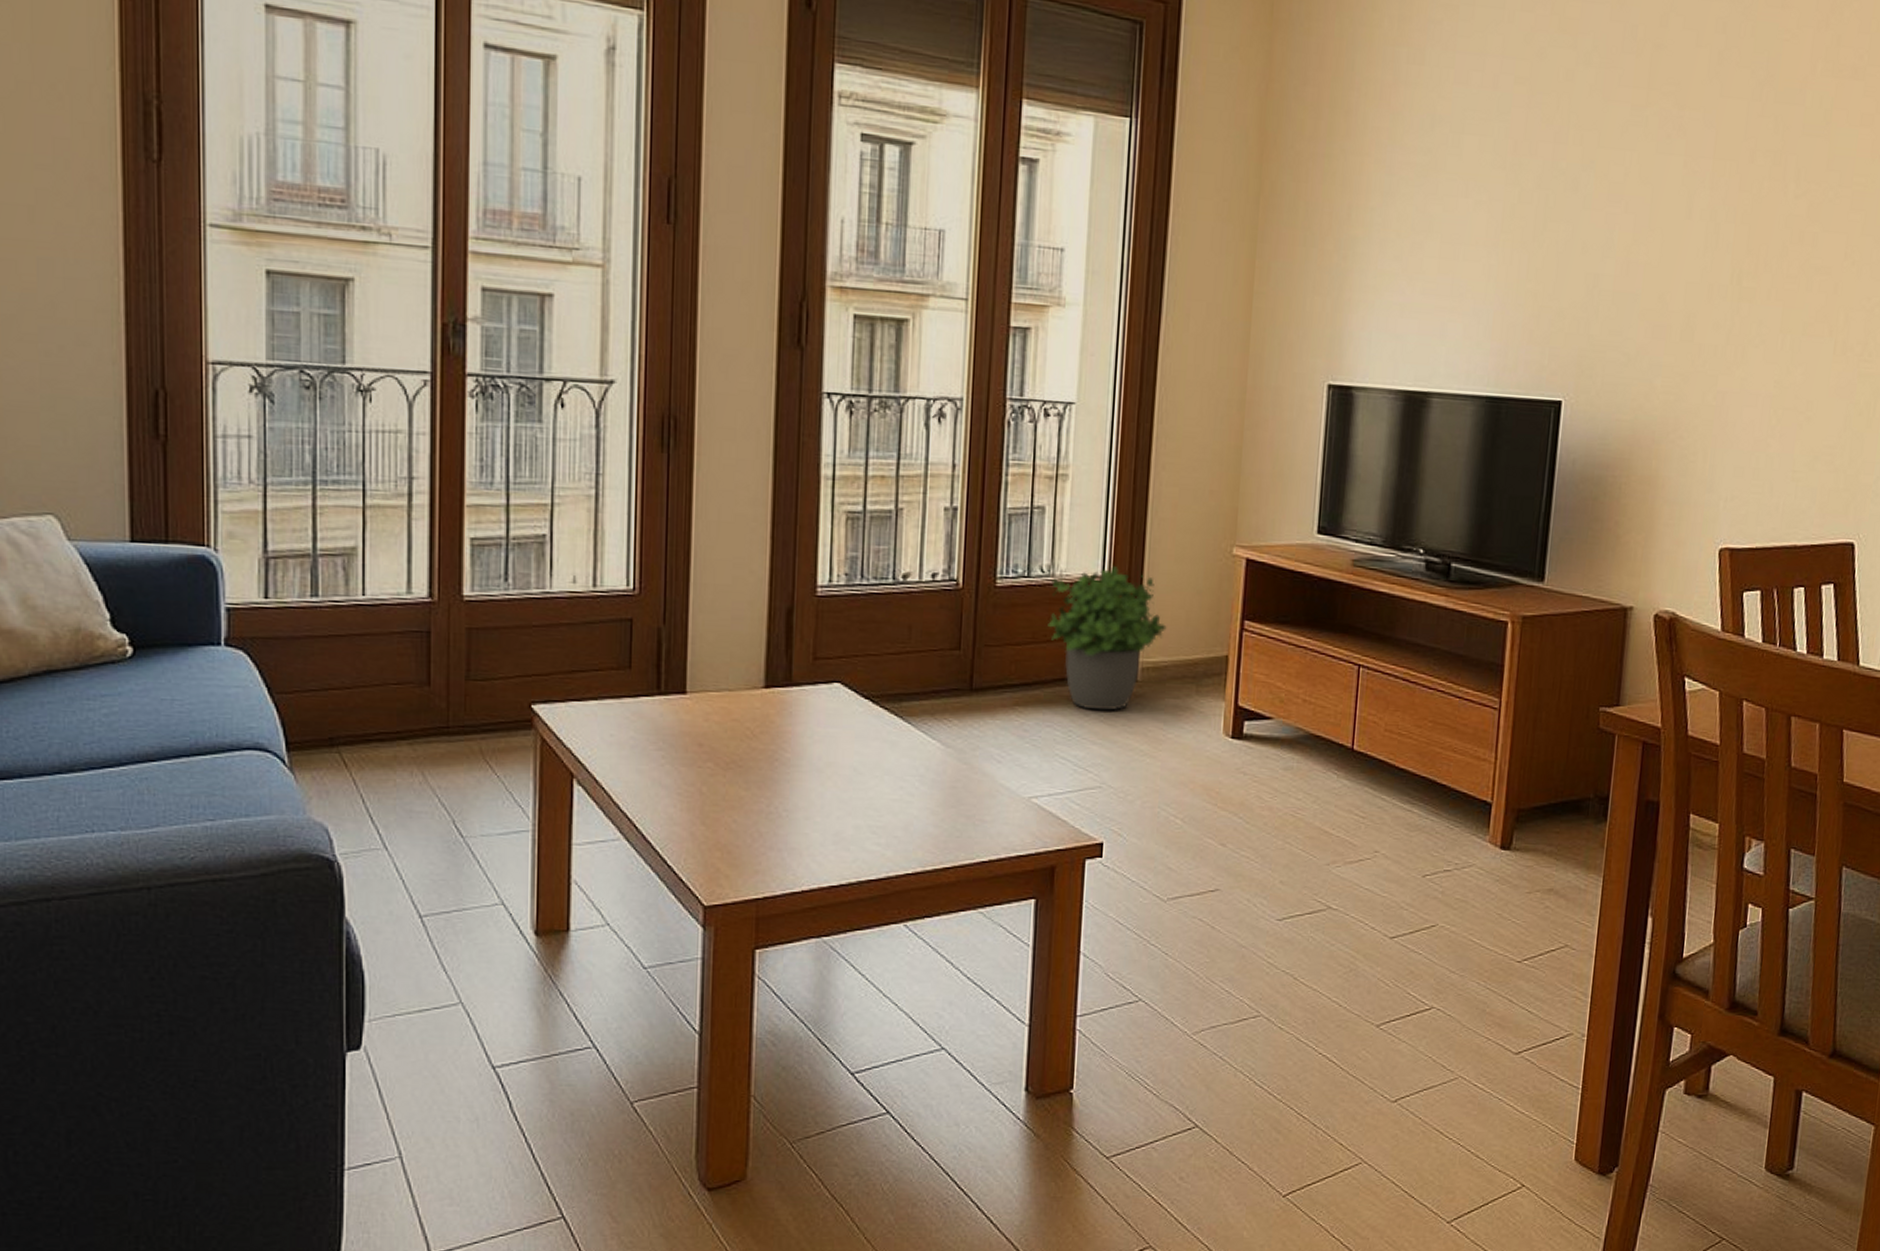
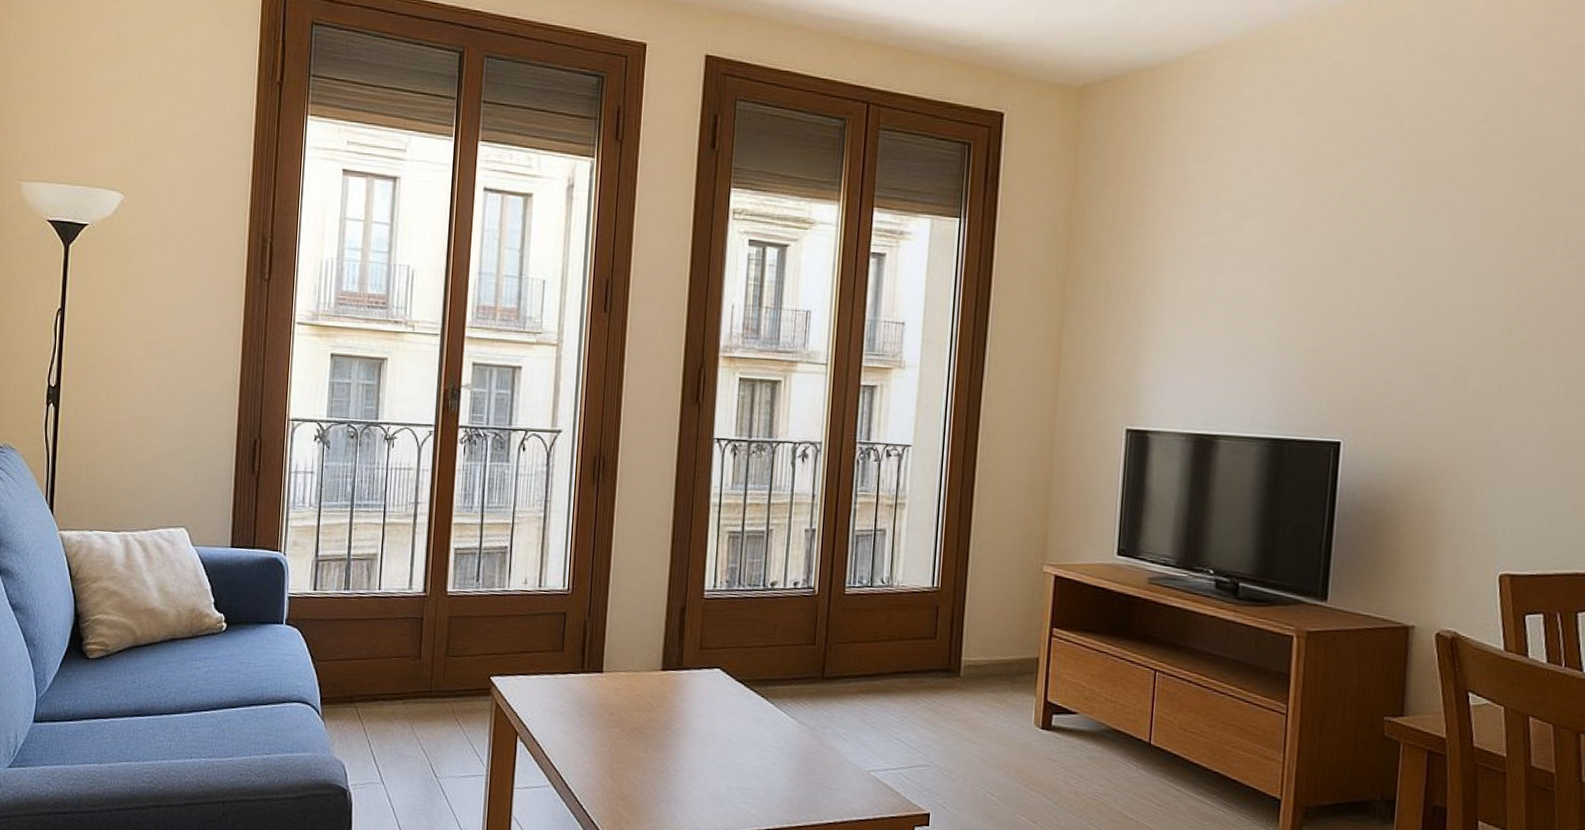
potted plant: present [1047,565,1167,711] -> none [886,578,986,701]

